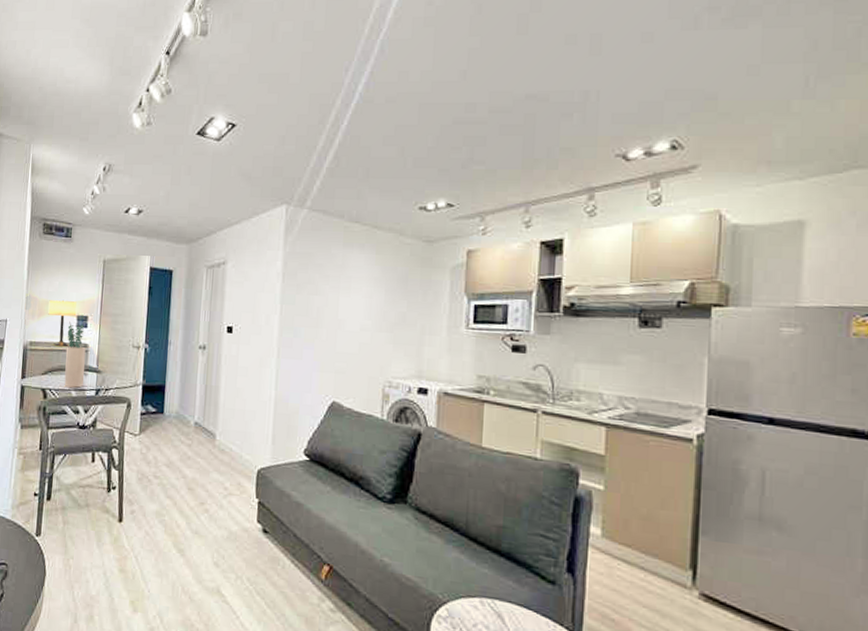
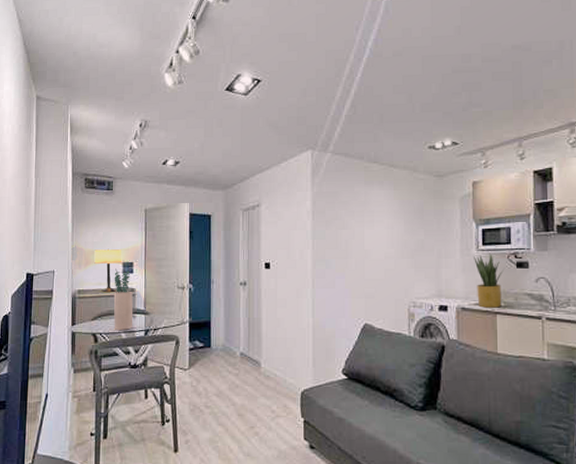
planter: none [462,332,496,396] -> present [474,252,504,308]

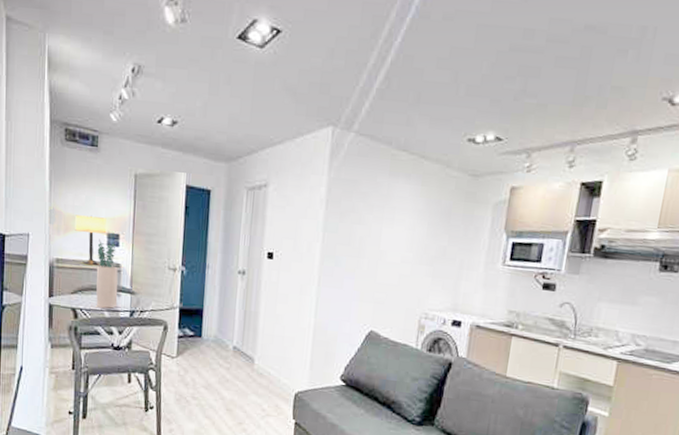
planter: present [474,252,504,308] -> none [494,269,528,330]

